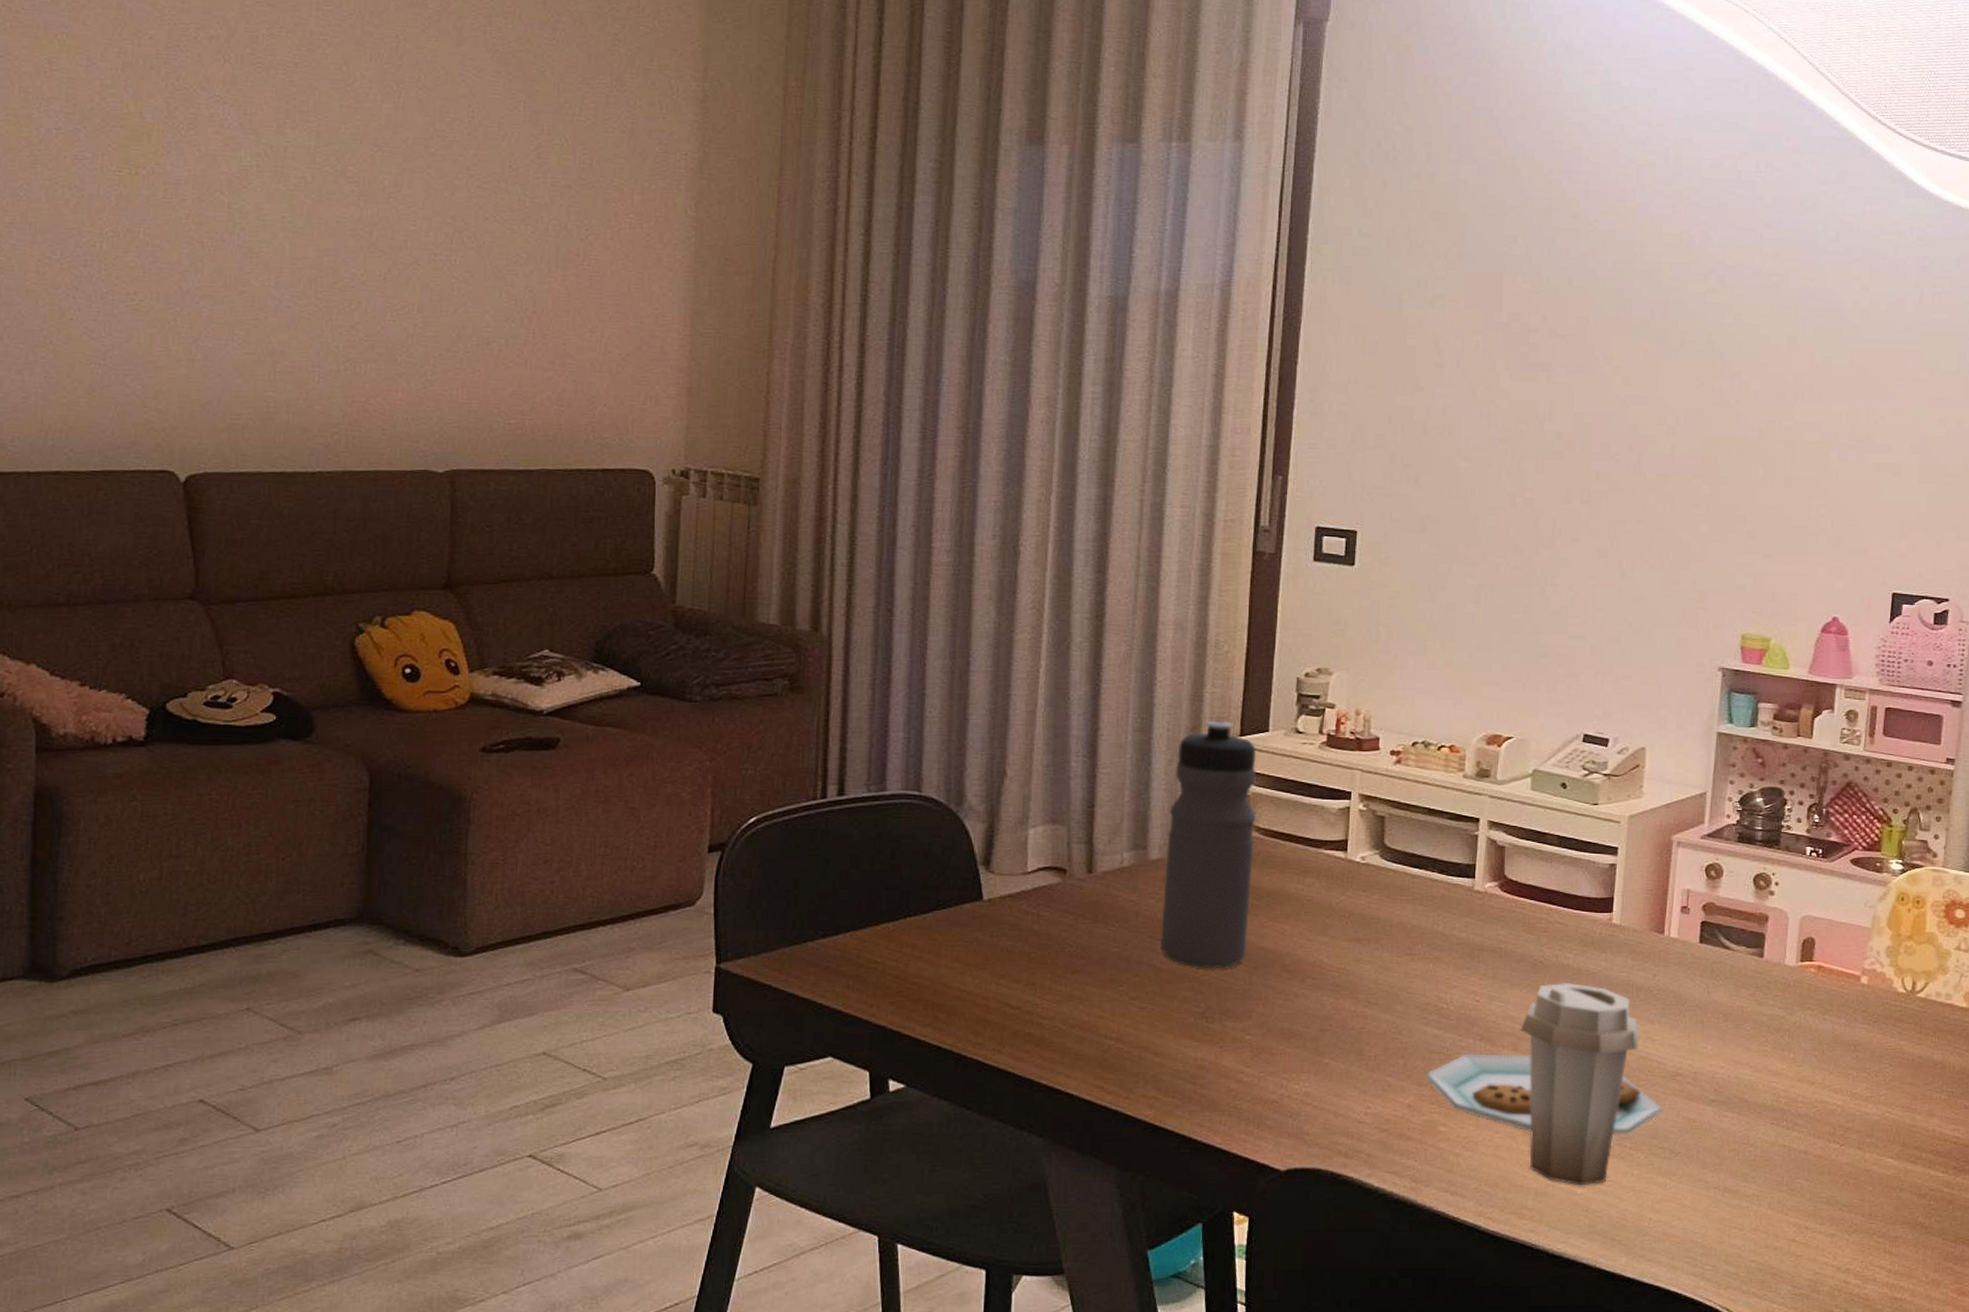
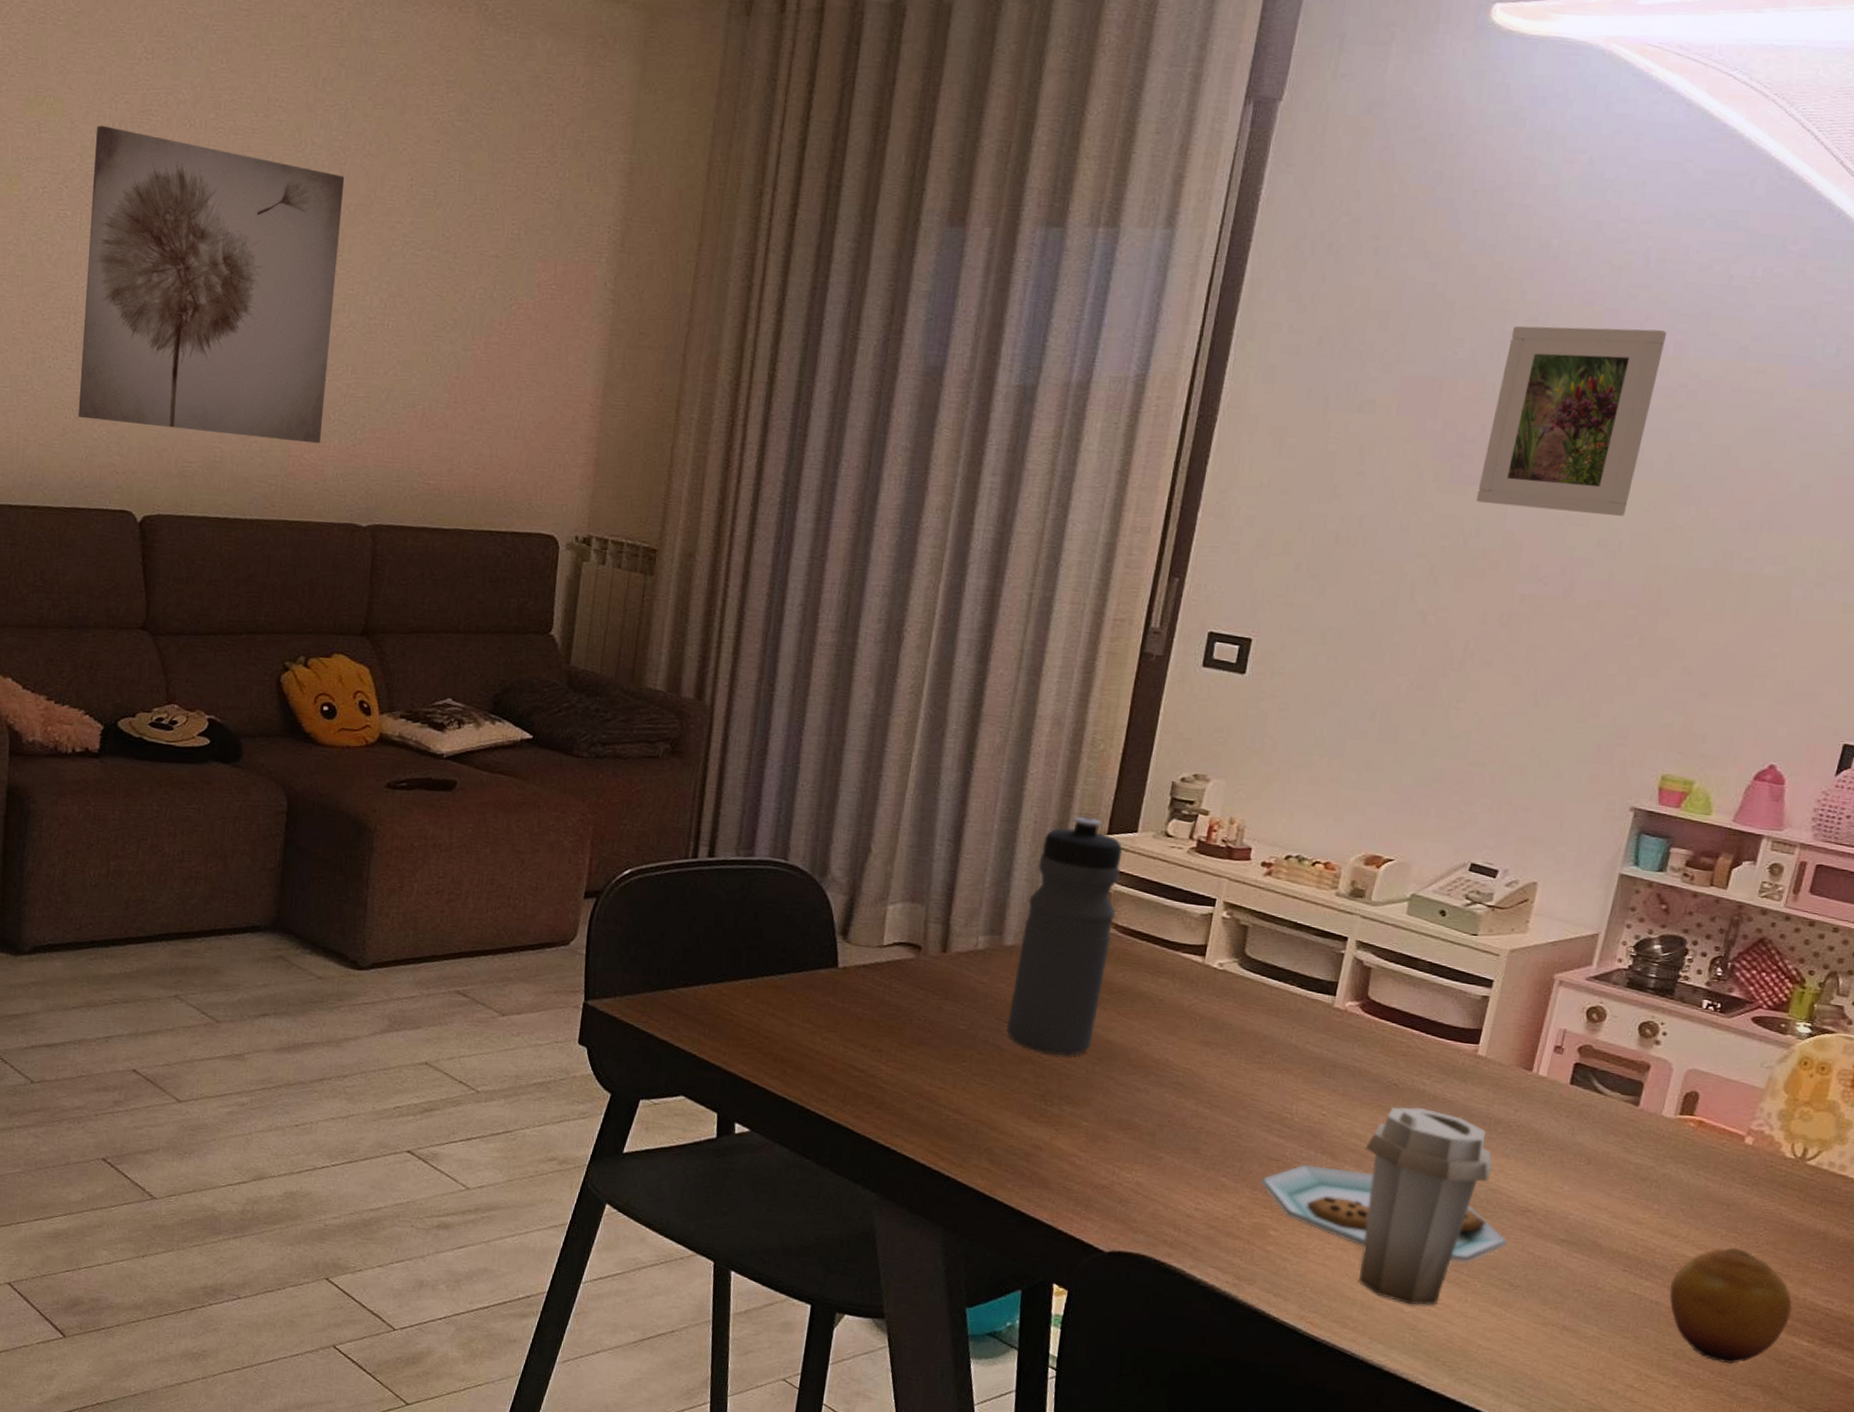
wall art: none [106,62,400,388] -> present [78,125,345,444]
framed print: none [1546,221,1692,394] -> present [1476,326,1667,516]
fruit: none [1815,1087,1924,1205] -> present [1669,1247,1792,1364]

